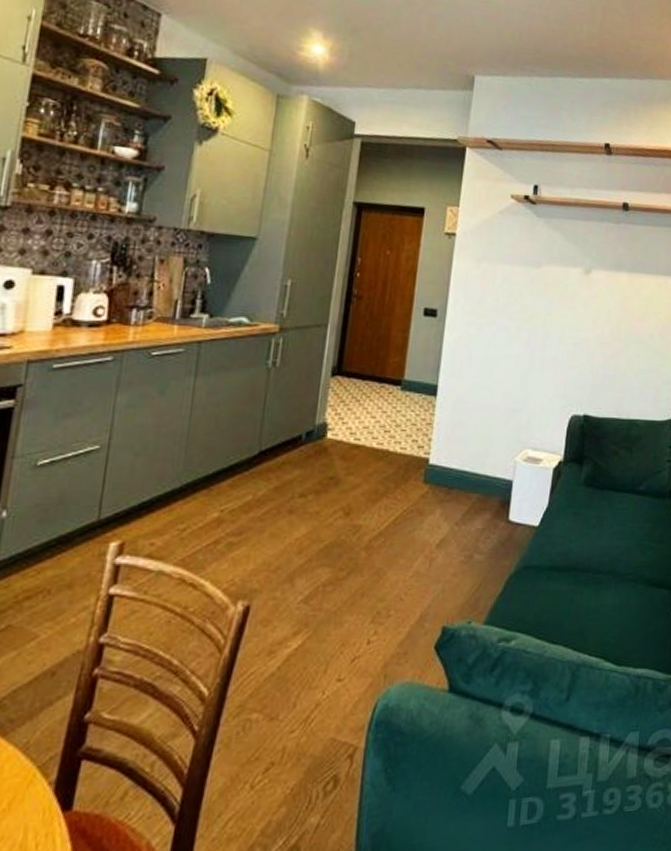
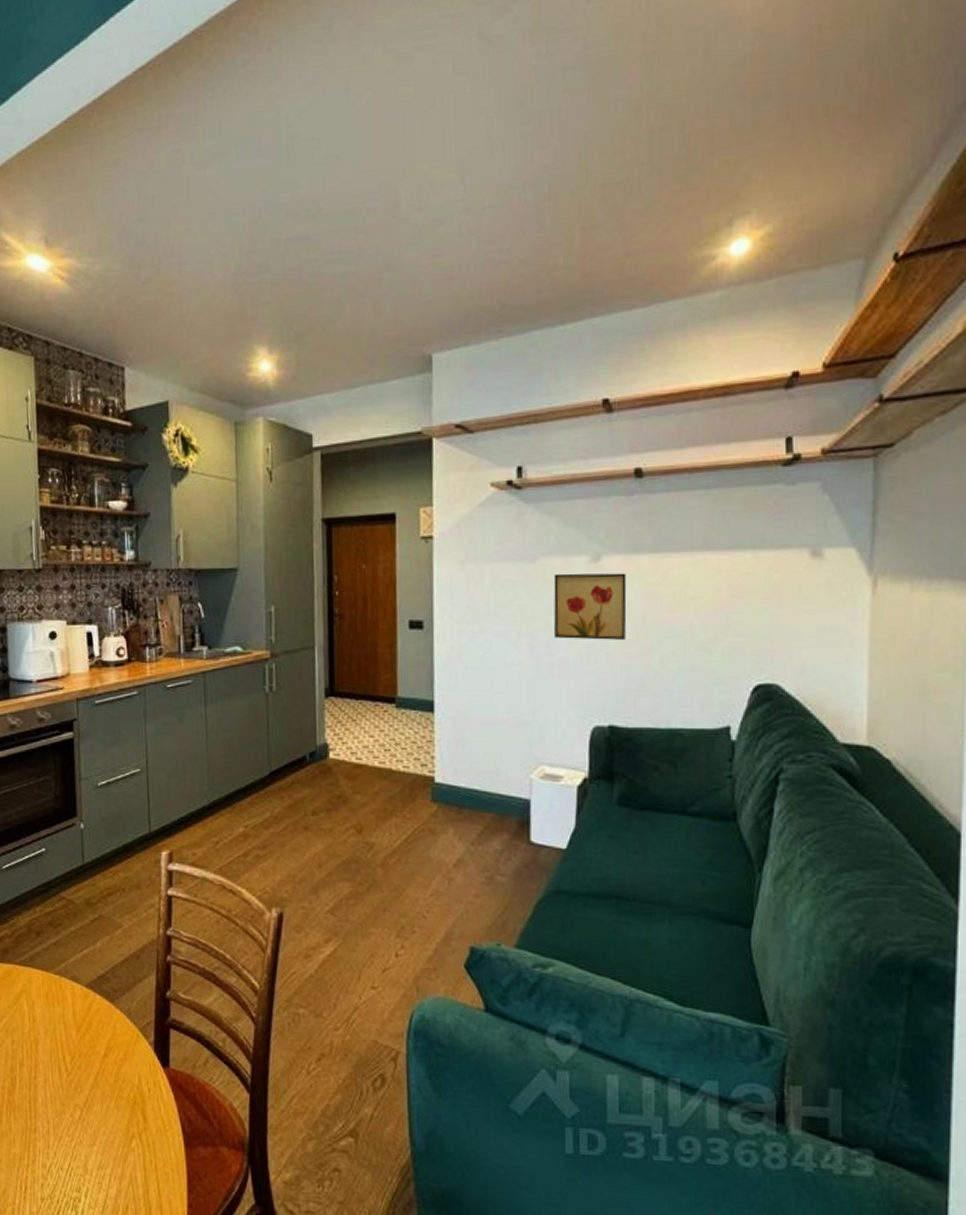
wall art: none [549,280,609,342] -> present [554,573,627,640]

